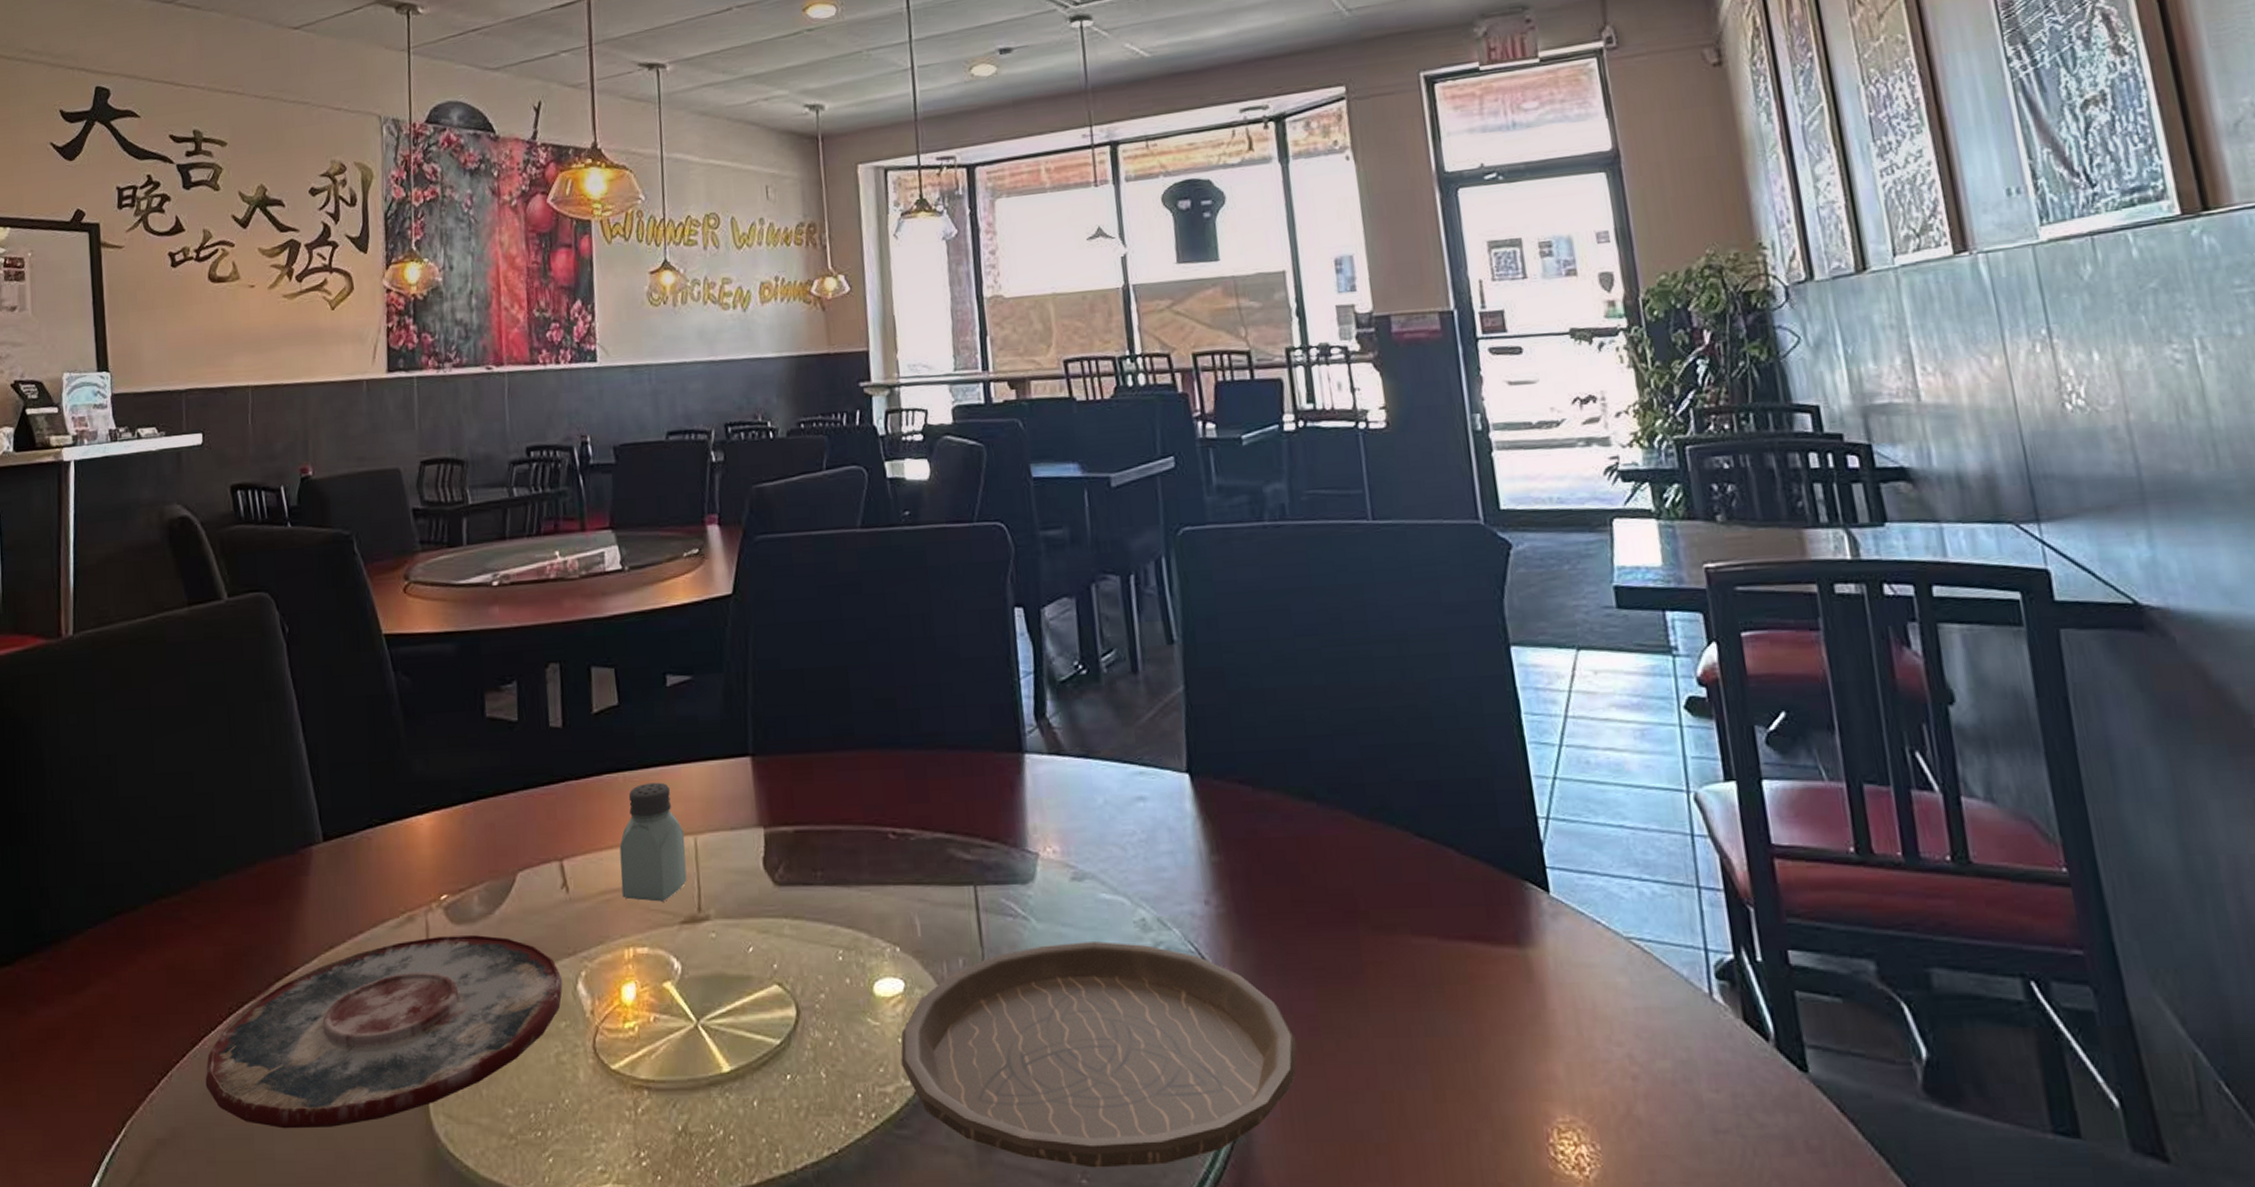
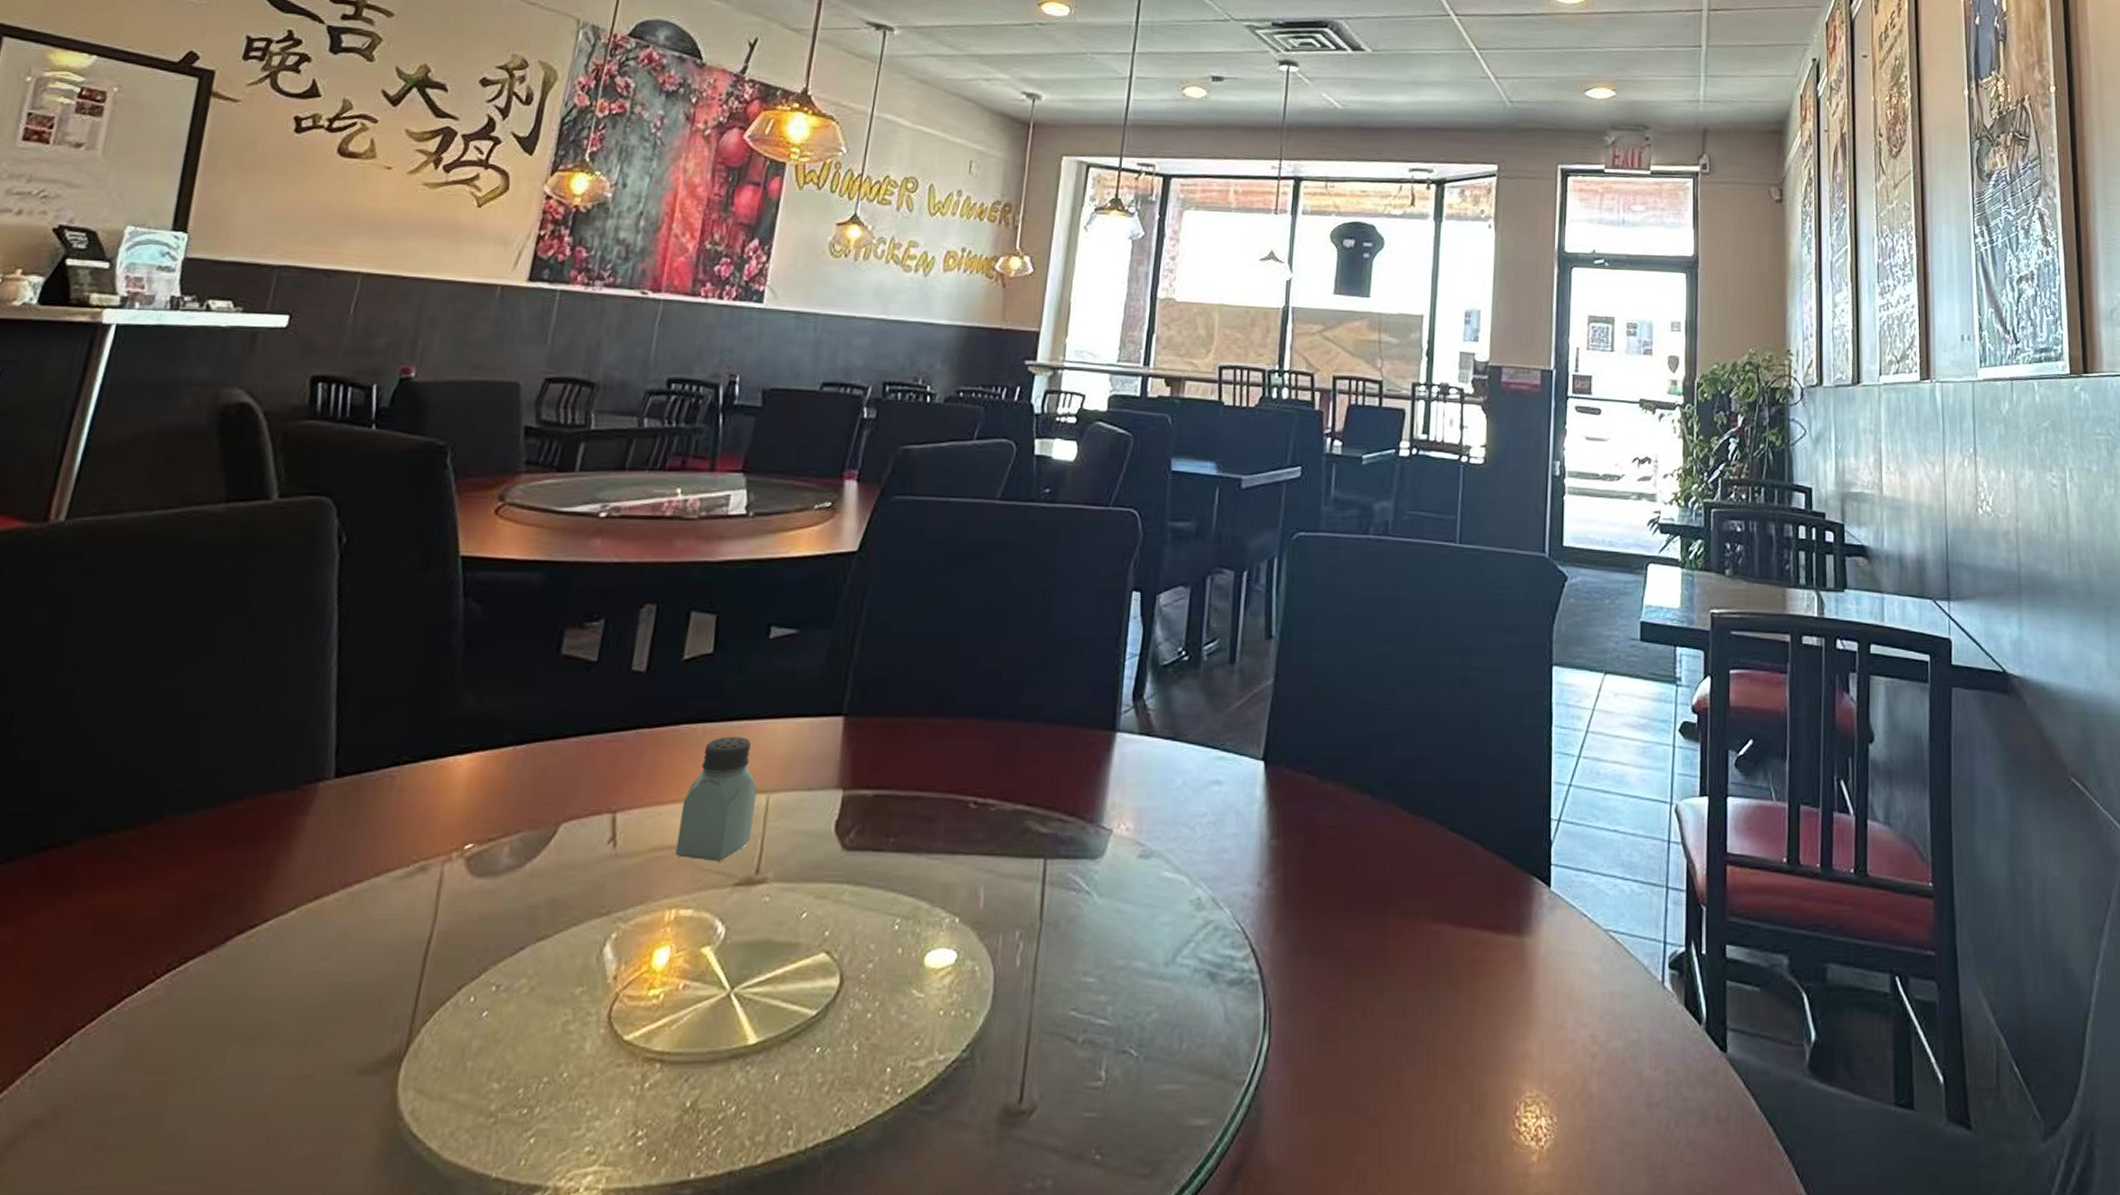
plate: present [205,935,563,1129] -> none [113,890,589,1107]
plate: present [901,941,1297,1168] -> none [938,919,1317,1143]

